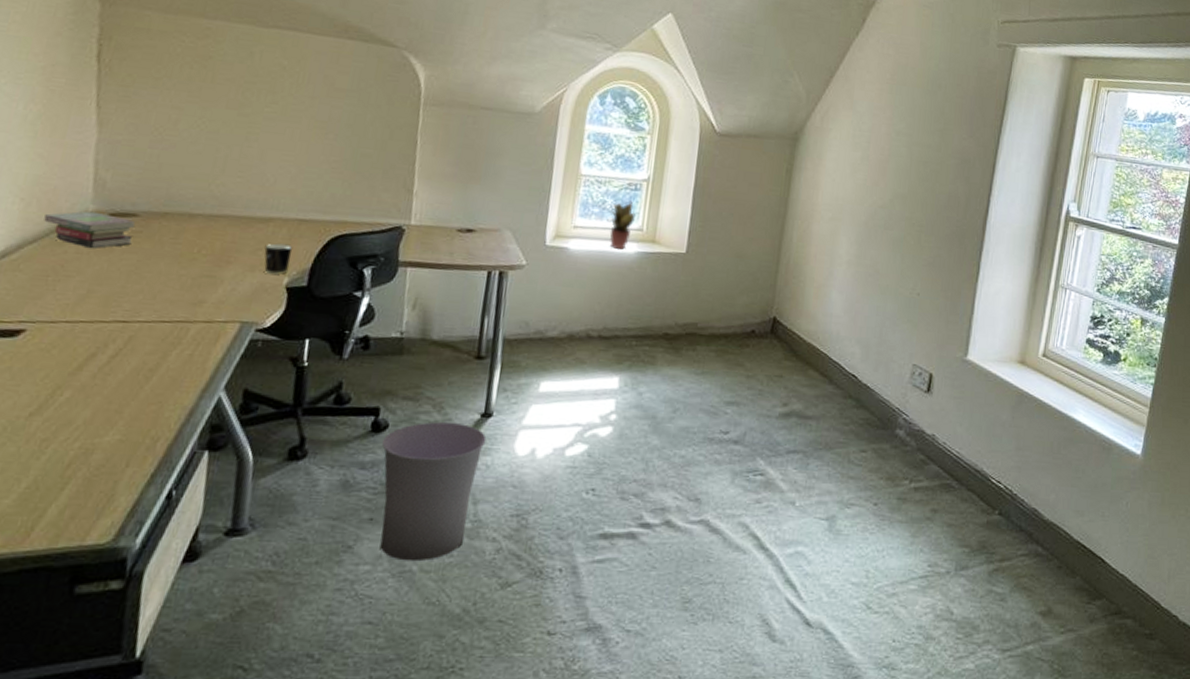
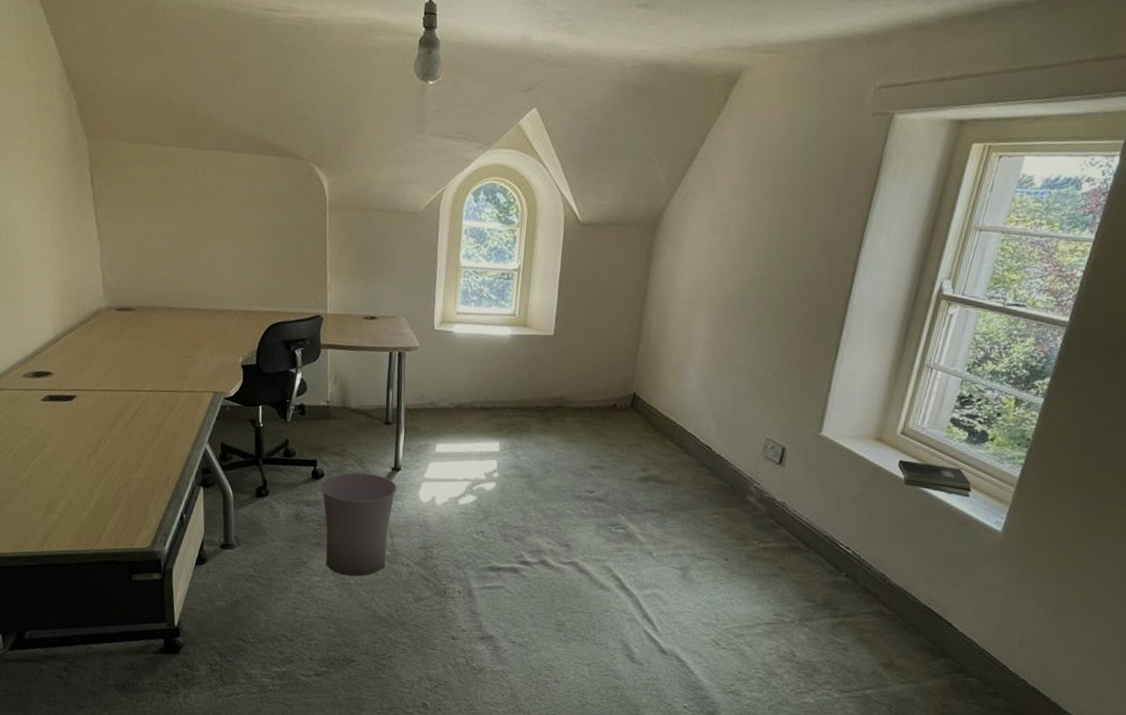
books: present [44,211,136,249] -> none [76,307,134,336]
mug: present [264,243,293,275] -> none [223,330,243,355]
potted plant: present [607,201,636,251] -> none [484,289,509,334]
hardback book: none [1042,383,1111,421] -> present [898,460,971,498]

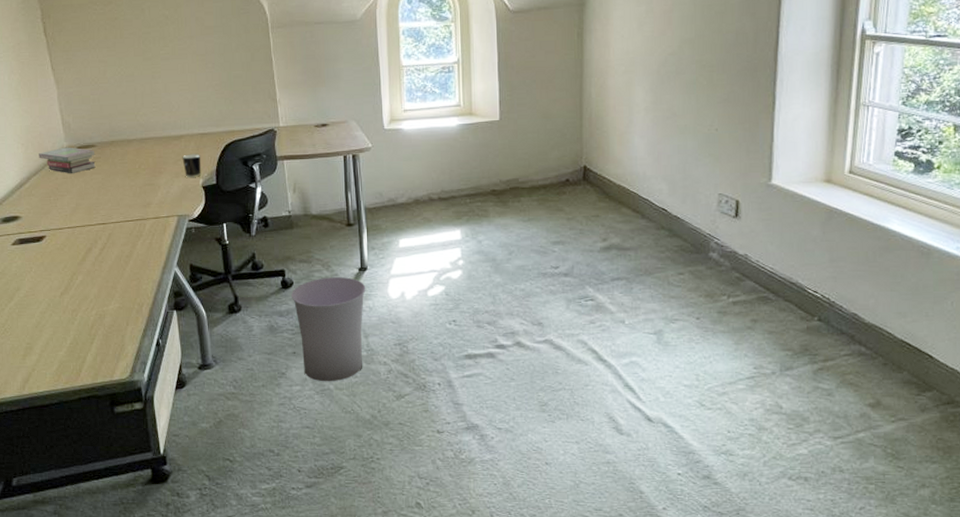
books: none [76,307,134,336] -> present [39,147,96,174]
mug: none [223,330,243,355] -> present [182,154,202,177]
hardback book: present [898,460,971,498] -> none [852,198,927,228]

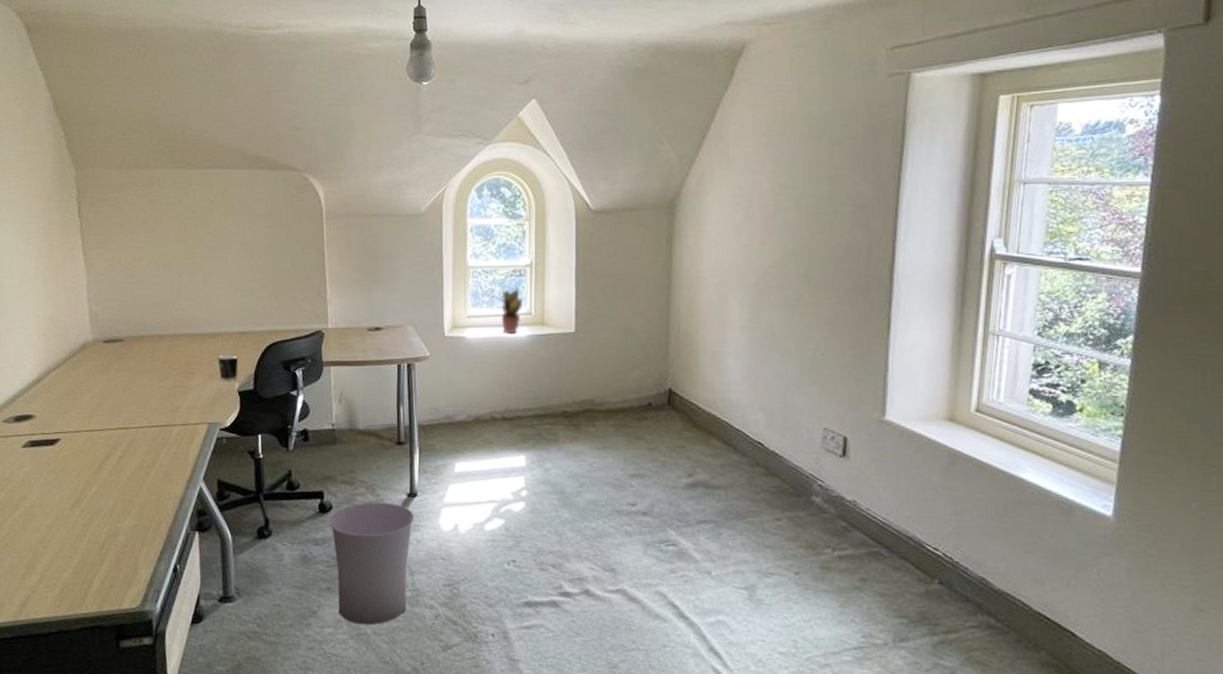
books: present [39,147,96,174] -> none [60,340,123,371]
potted plant: none [430,82,452,125] -> present [497,287,523,335]

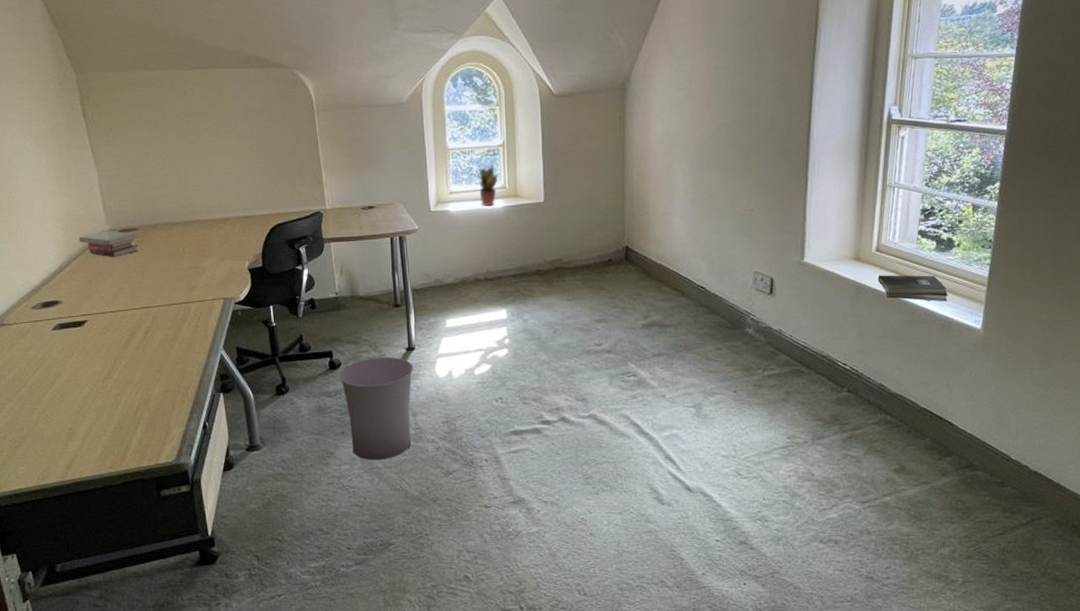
books: none [60,340,123,371] -> present [79,230,138,258]
mug: present [217,354,239,381] -> none [227,236,247,260]
hardback book: none [979,441,1068,480] -> present [878,275,948,302]

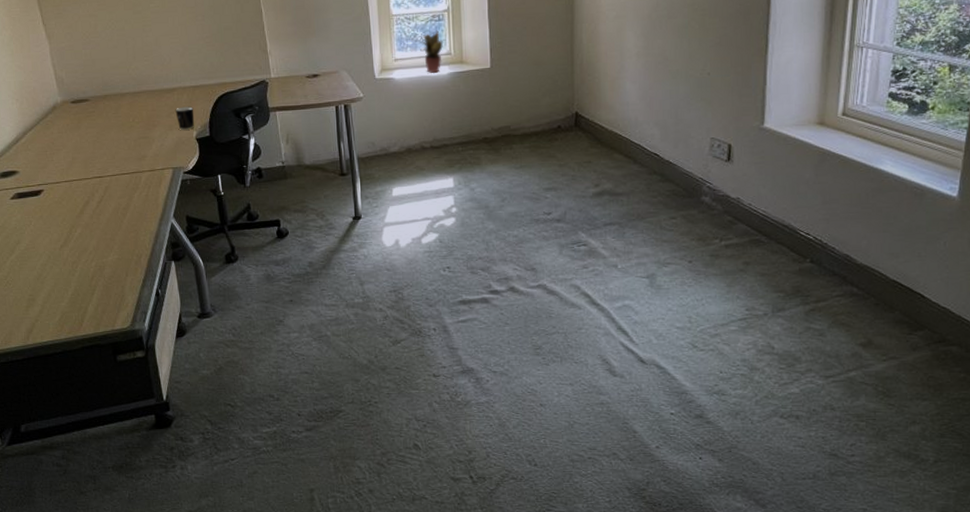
books: present [79,230,138,258] -> none [33,101,90,129]
mug: none [227,236,247,260] -> present [175,106,195,130]
waste bin: present [339,357,414,461] -> none [287,226,361,329]
hardback book: present [878,275,948,302] -> none [845,140,921,169]

